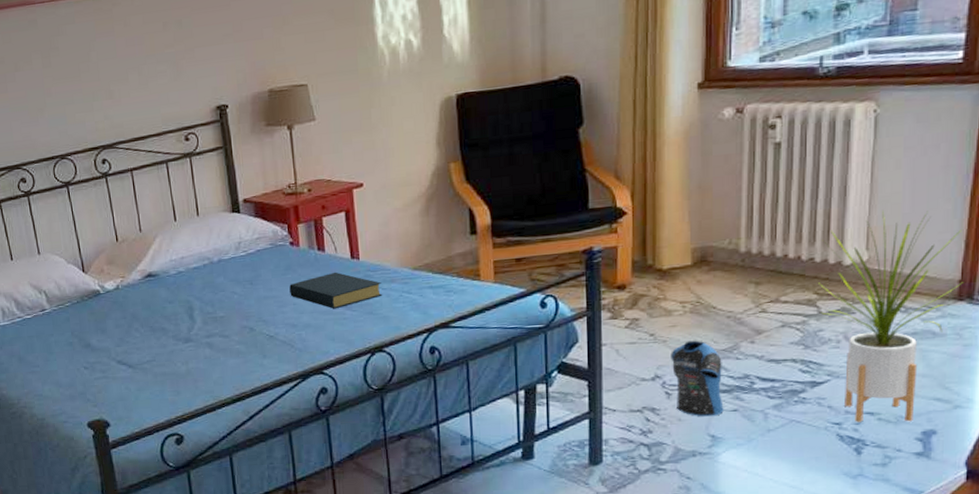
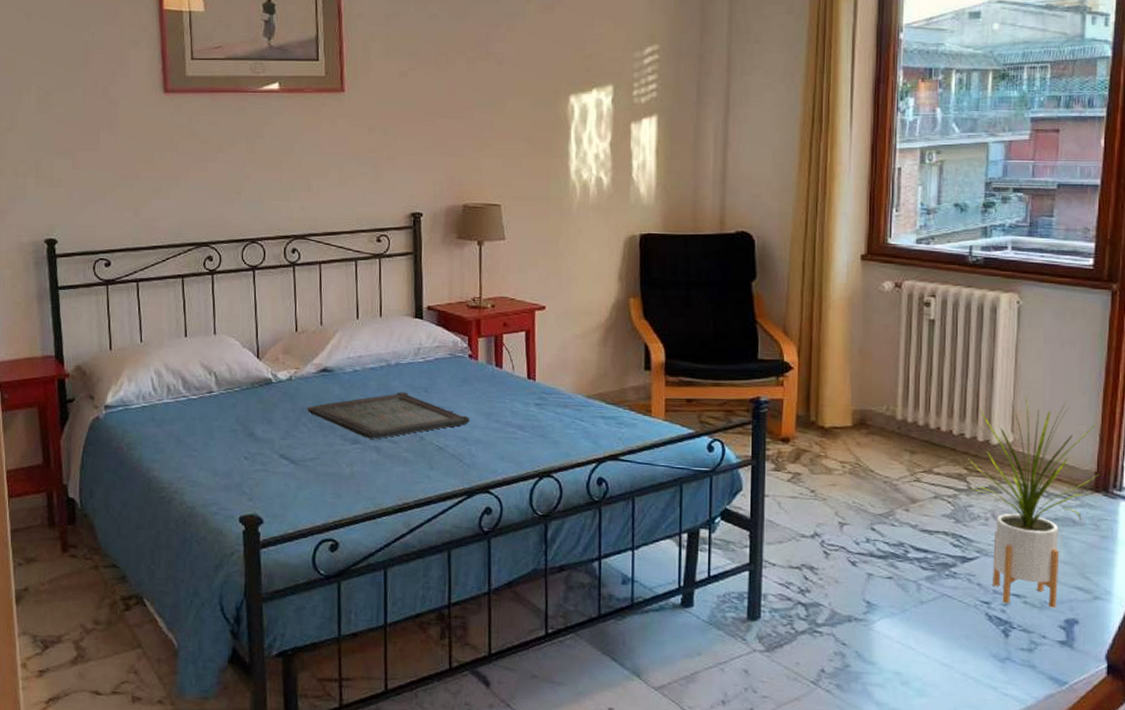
serving tray: none [137,287,297,336] -> present [307,392,470,439]
hardback book: present [289,272,383,309] -> none [464,390,556,428]
shirt: present [671,340,724,417] -> none [830,501,879,582]

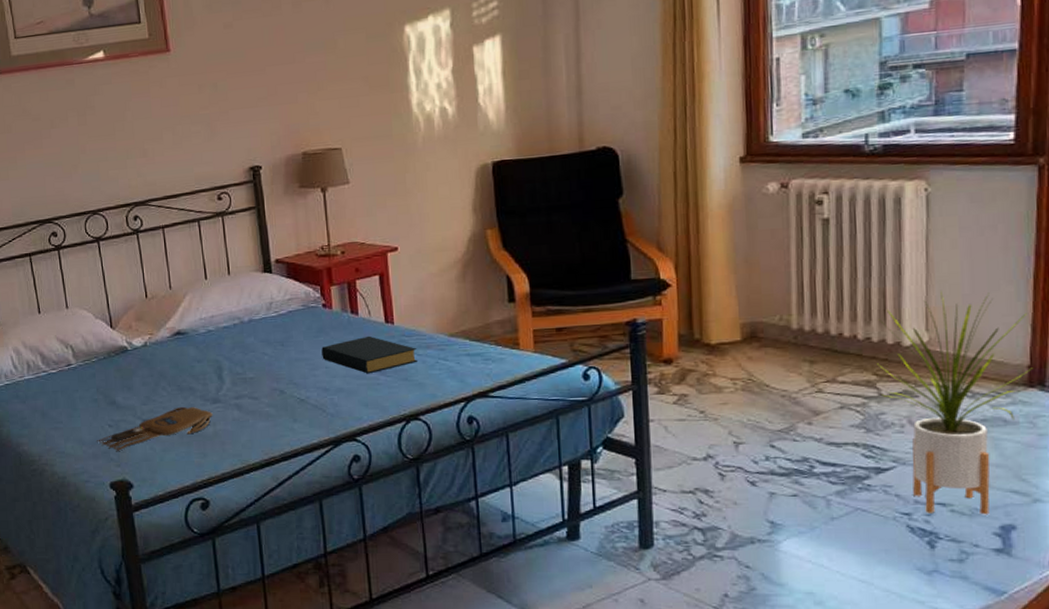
shoulder bag: none [231,444,351,486] -> present [97,406,213,452]
serving tray: present [307,392,470,439] -> none [165,347,329,397]
hardback book: none [464,390,556,428] -> present [321,336,419,374]

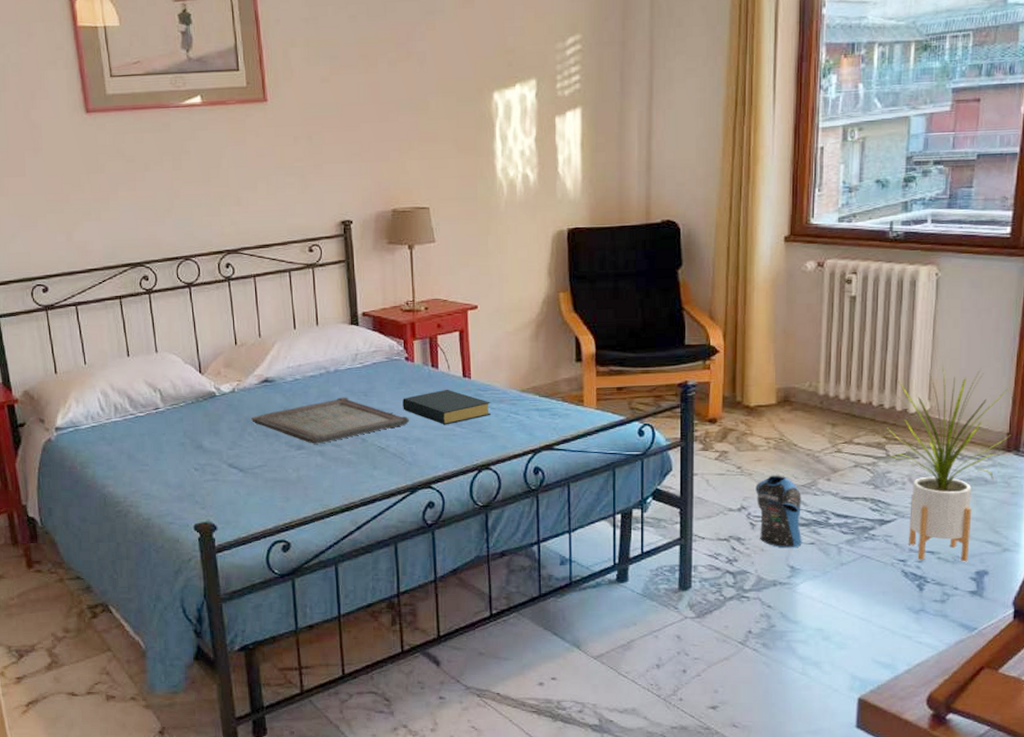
shoulder bag: present [97,406,213,452] -> none [182,452,297,495]
serving tray: none [165,347,329,397] -> present [252,397,409,444]
shirt: none [723,419,783,501] -> present [755,475,802,548]

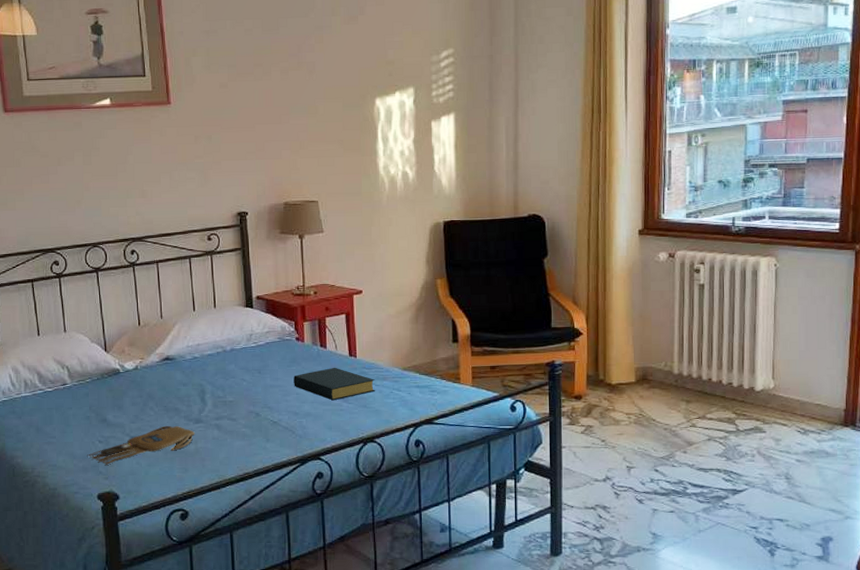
shoulder bag: none [182,452,297,495] -> present [87,425,195,466]
serving tray: present [252,397,409,444] -> none [153,374,299,418]
shirt: present [755,475,802,548] -> none [619,448,663,516]
house plant: present [886,365,1010,562] -> none [735,347,847,529]

